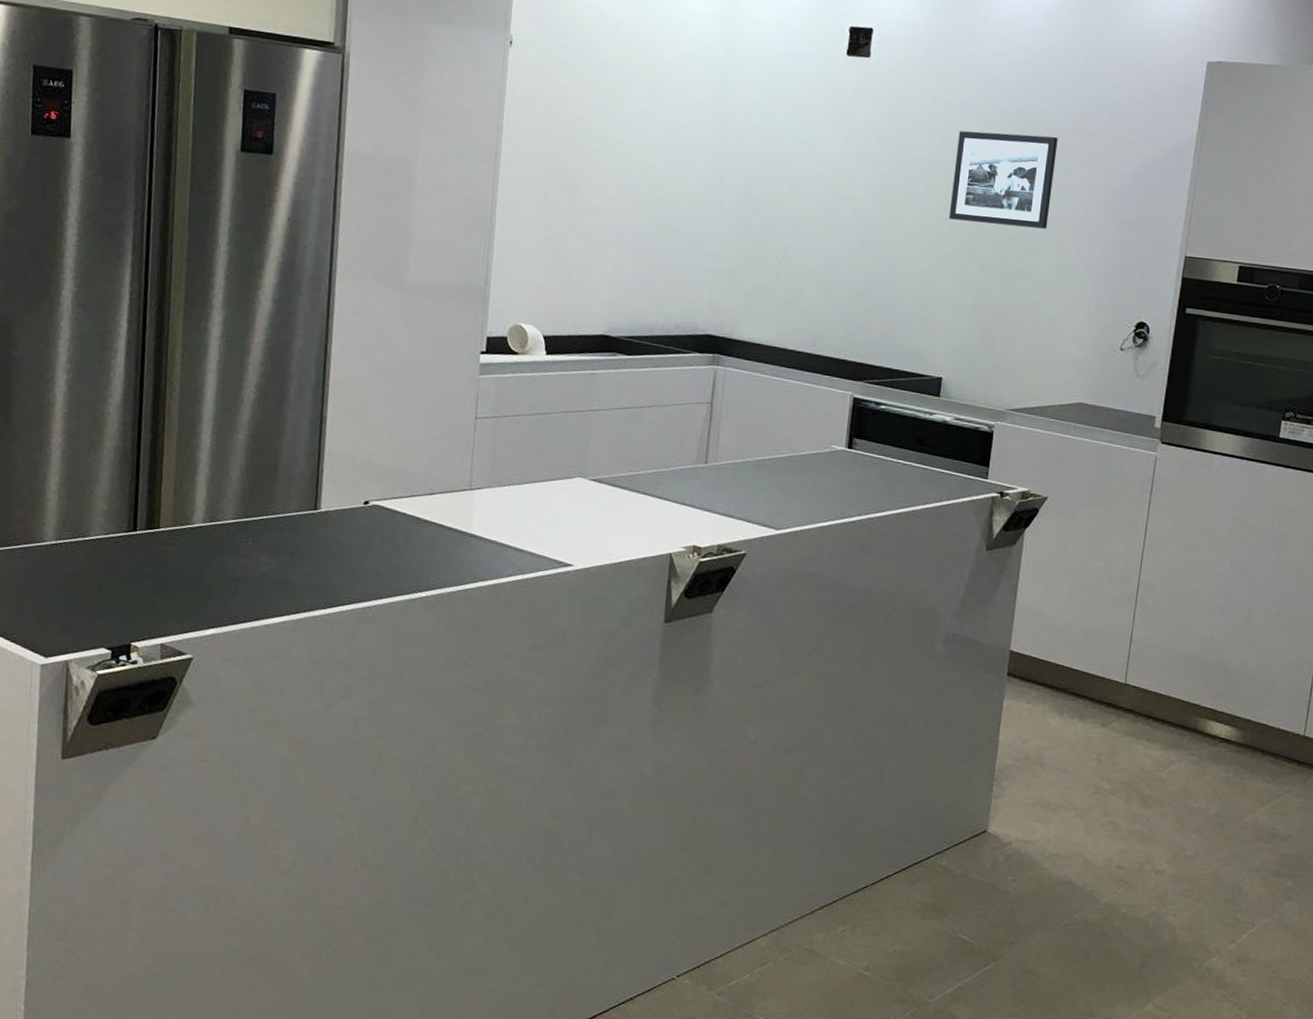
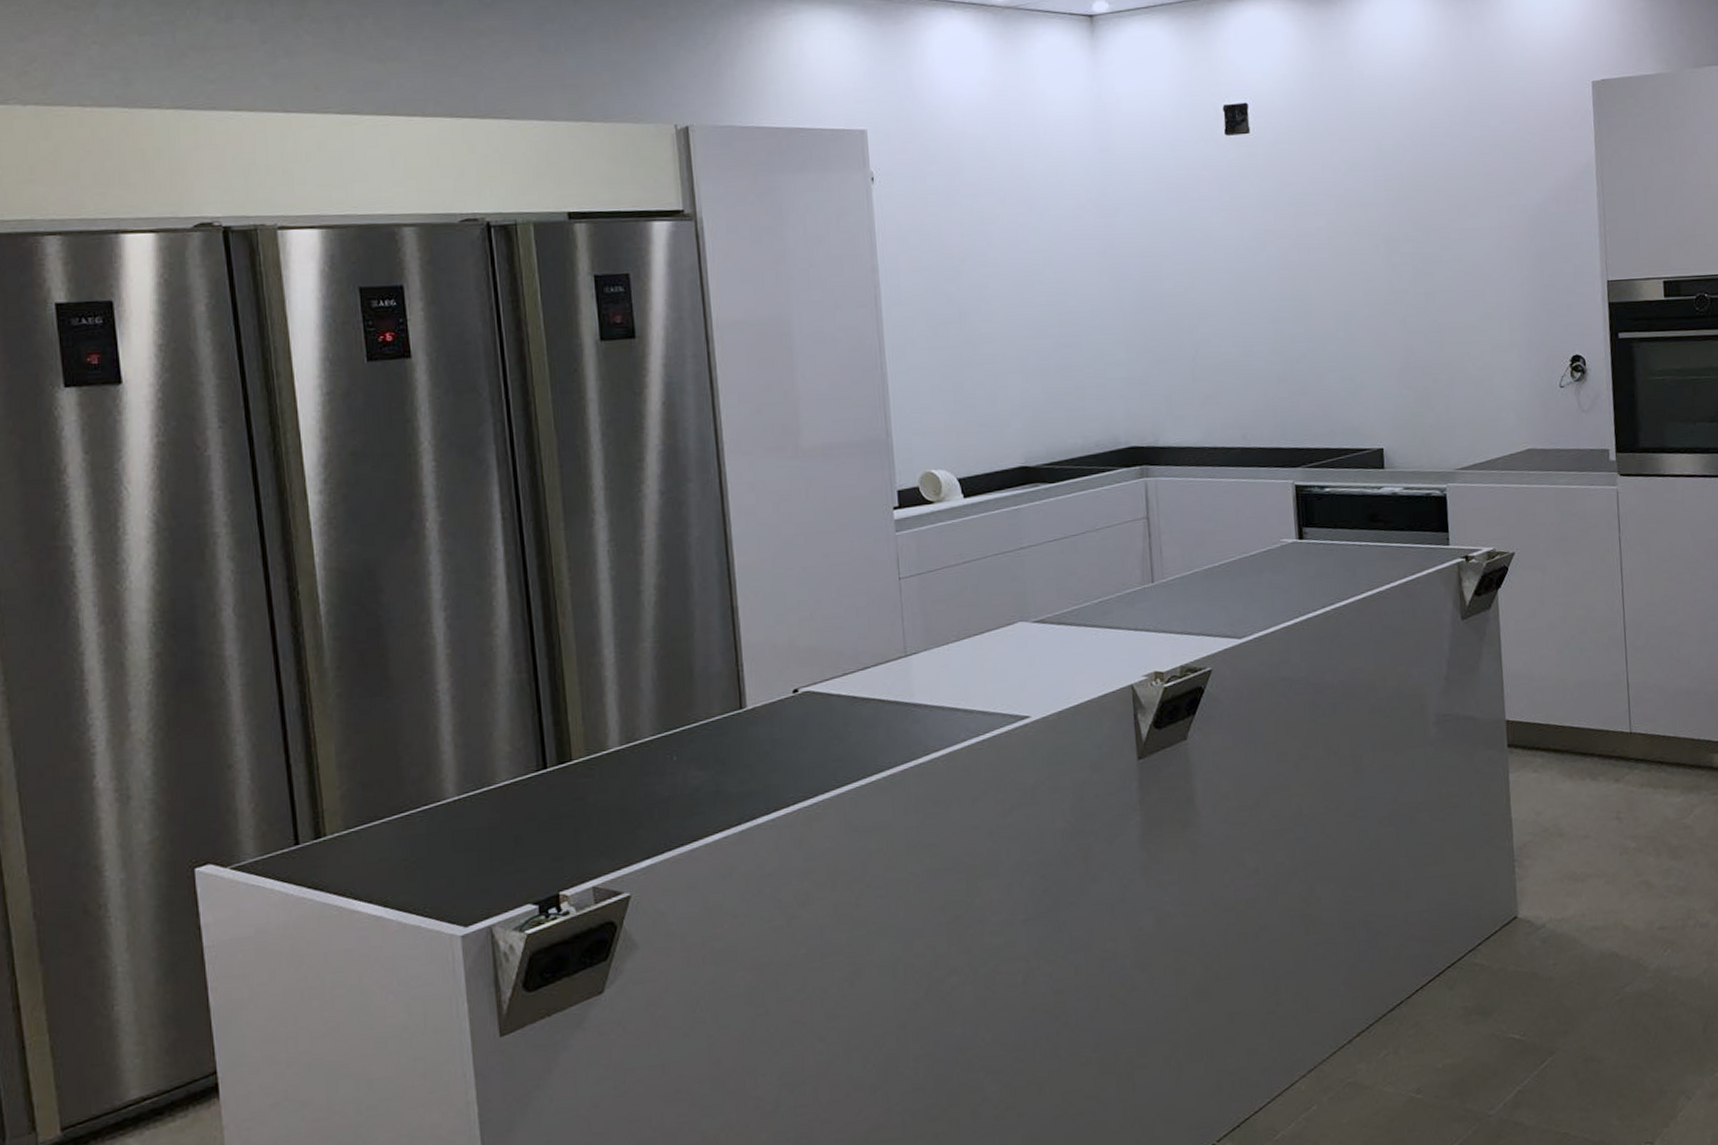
picture frame: present [948,131,1058,229] -> none [1354,183,1462,284]

